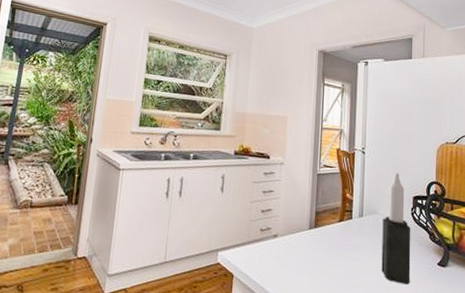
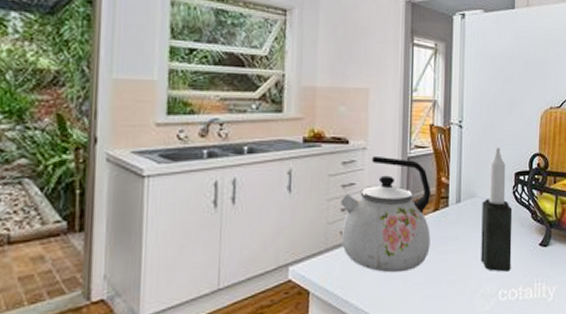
kettle: none [261,170,337,271] -> present [340,155,432,273]

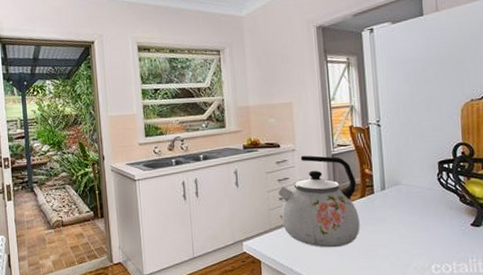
candle: present [481,147,513,272] -> none [407,140,443,249]

